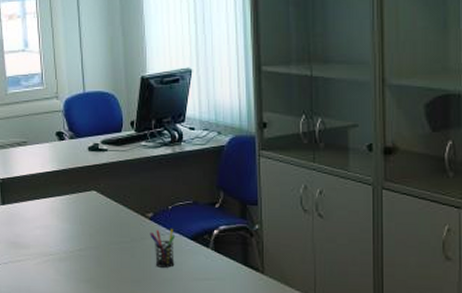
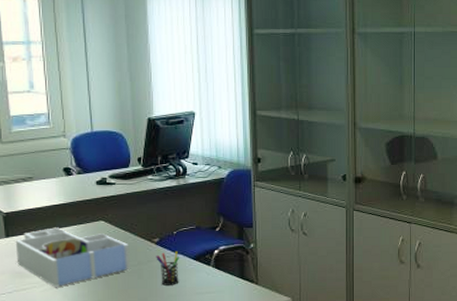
desk organizer: none [10,196,123,261] -> present [15,227,130,287]

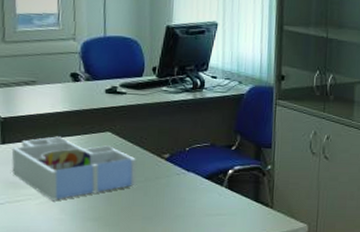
pen holder: present [156,251,180,286] -> none [165,169,191,205]

